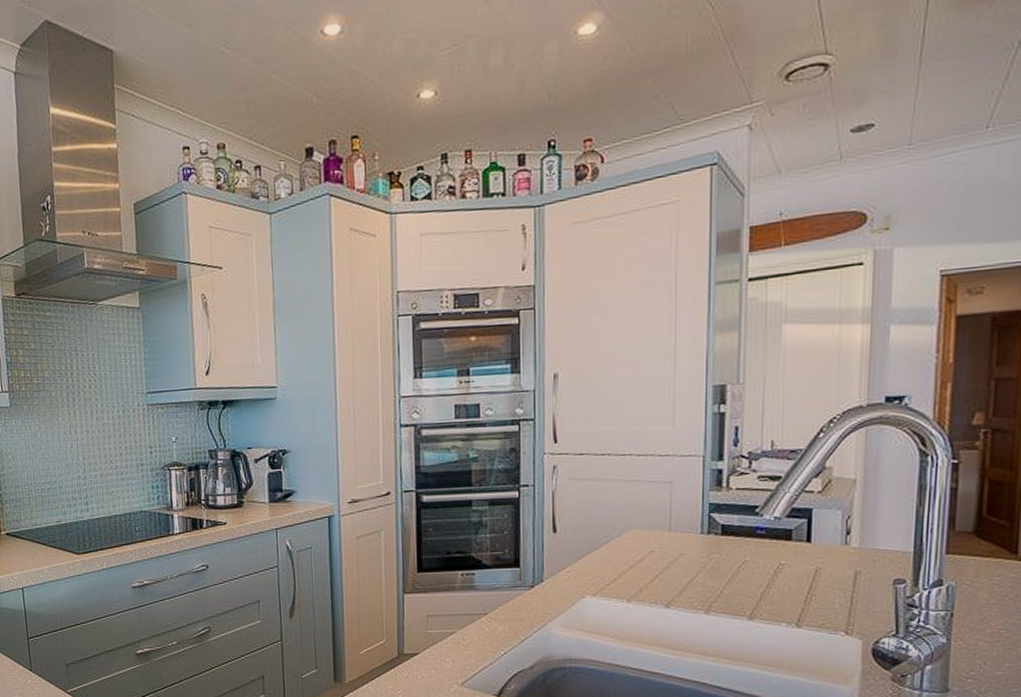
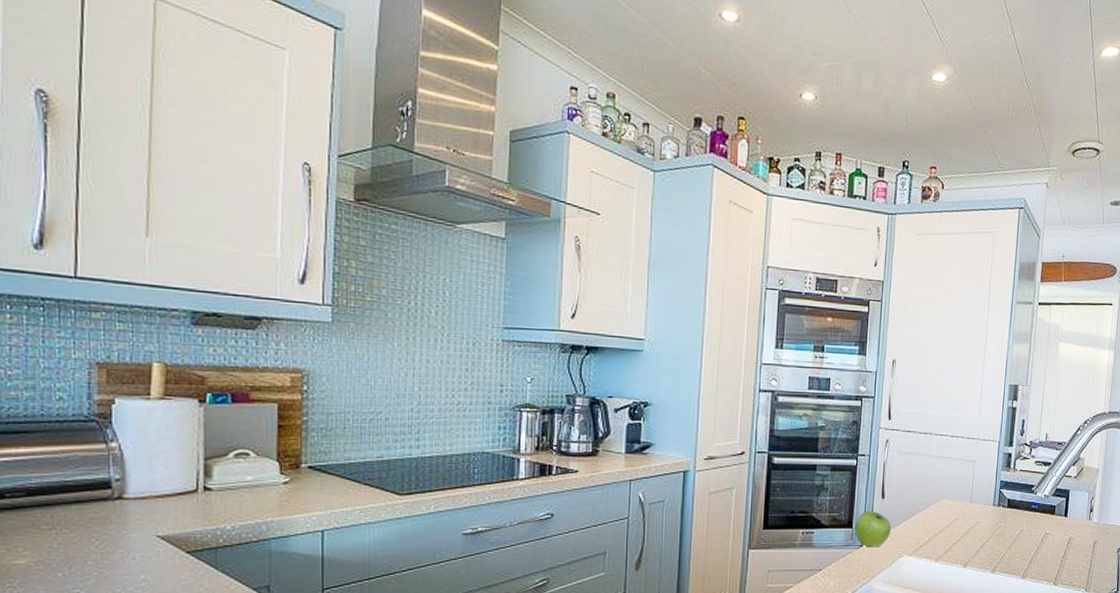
fruit: none [523,546,568,588] -> present [854,510,892,548]

